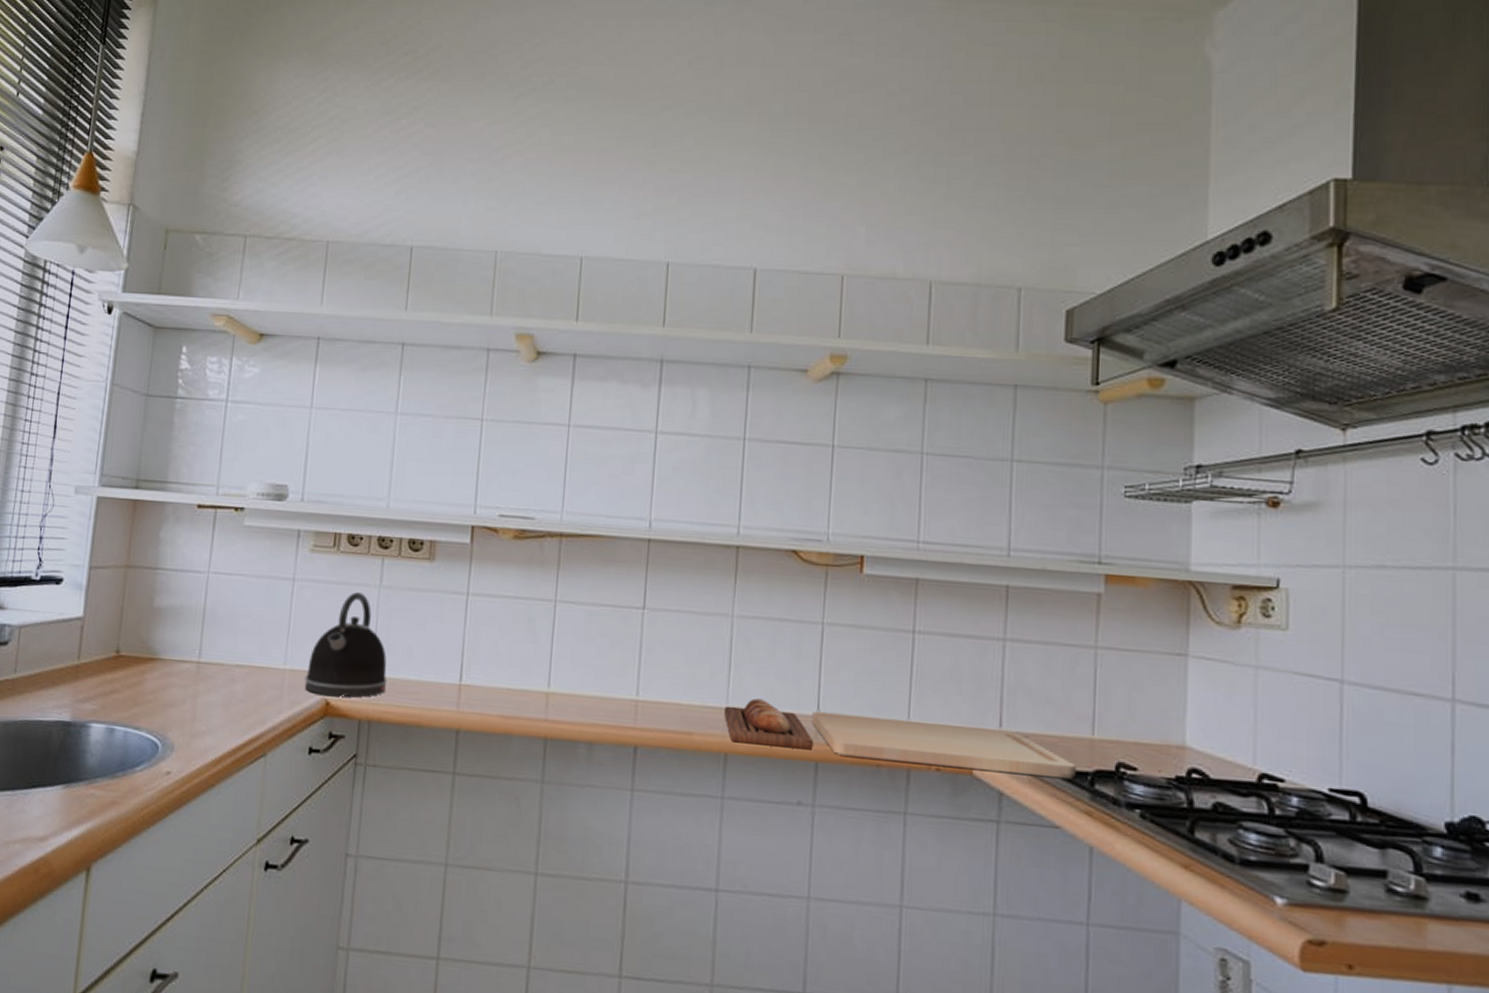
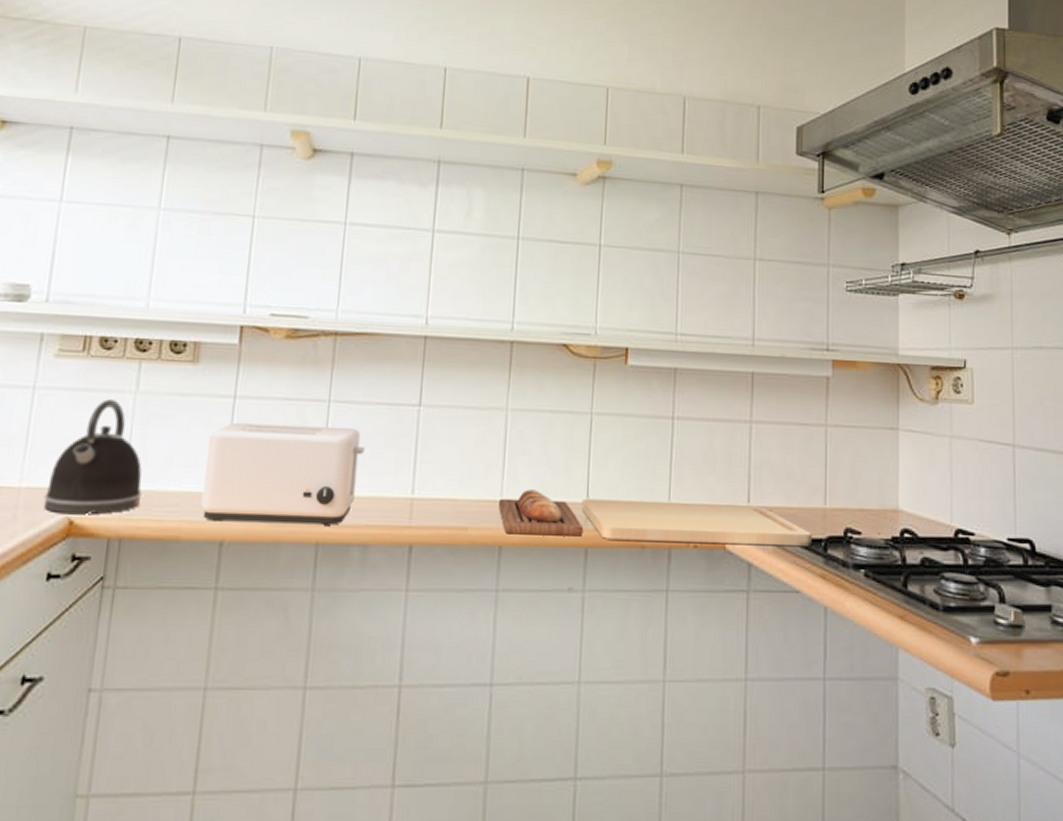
toaster: none [439,618,590,722] -> present [200,422,365,525]

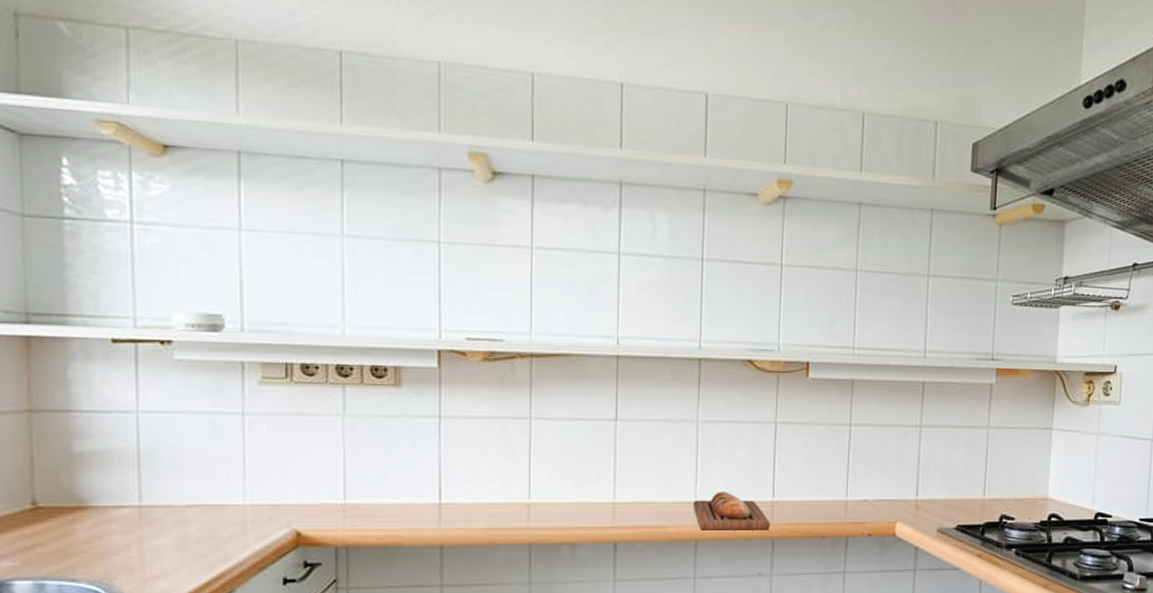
kettle: present [43,399,142,515] -> none [268,422,362,527]
toaster: present [200,422,365,525] -> none [418,440,567,528]
cutting board: present [582,498,812,547] -> none [768,497,971,532]

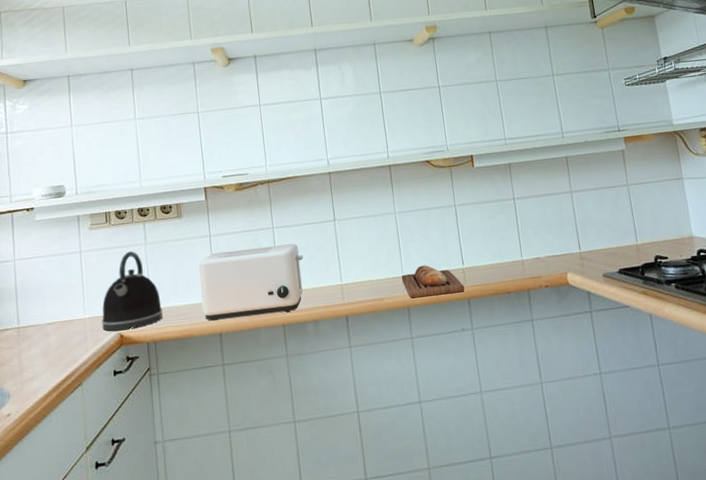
kettle: none [268,422,362,527] -> present [100,251,163,331]
toaster: none [418,440,567,528] -> present [199,243,303,321]

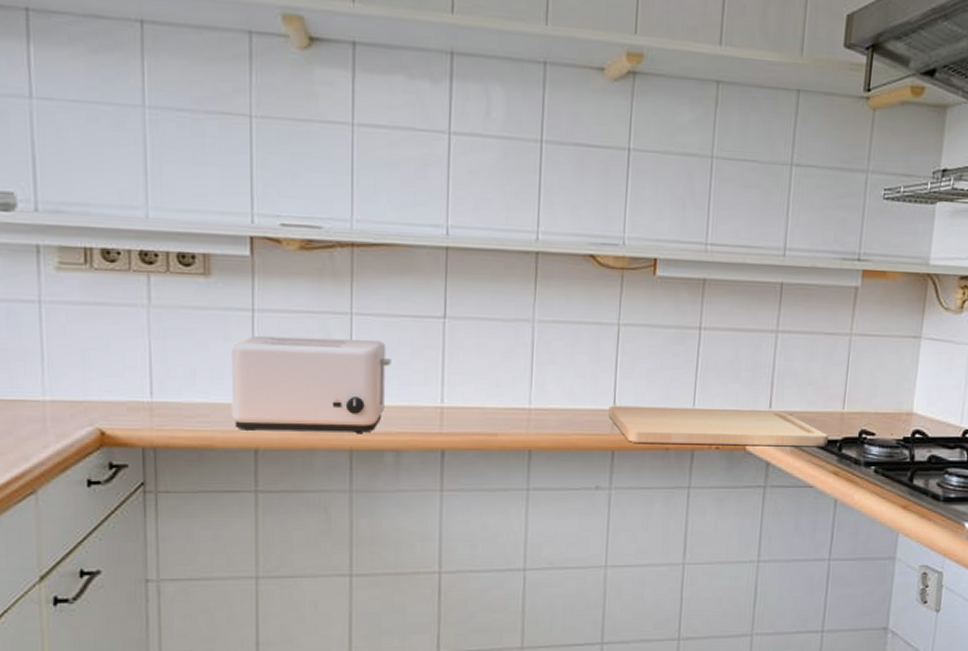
kettle: present [100,251,163,331] -> none [69,313,170,426]
bread loaf: present [401,265,465,299] -> none [527,398,611,441]
cutting board: none [460,250,632,291] -> present [608,405,828,448]

